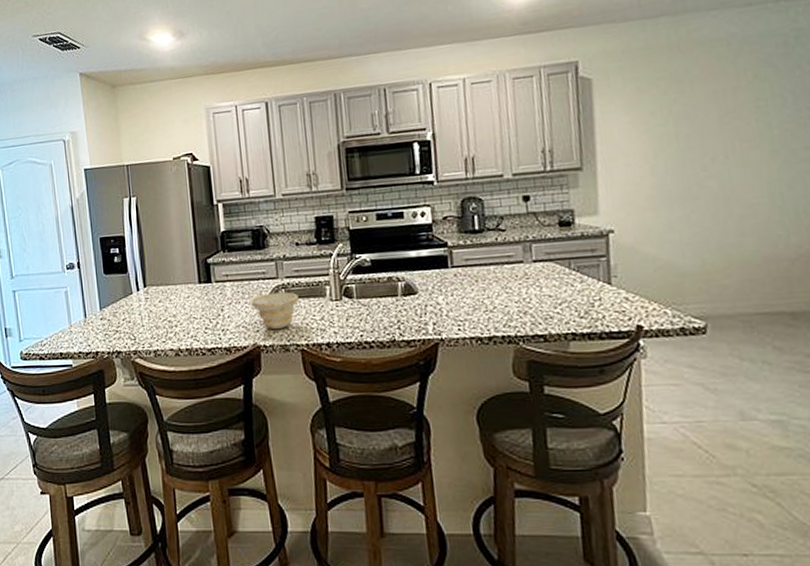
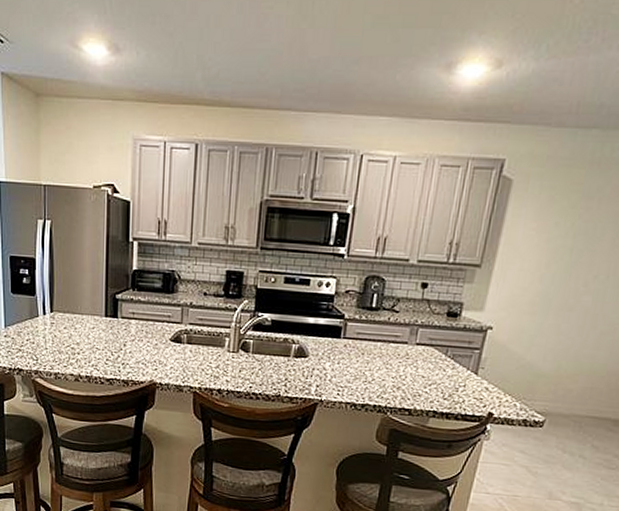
bowl: present [250,292,299,330] -> none [152,336,199,371]

